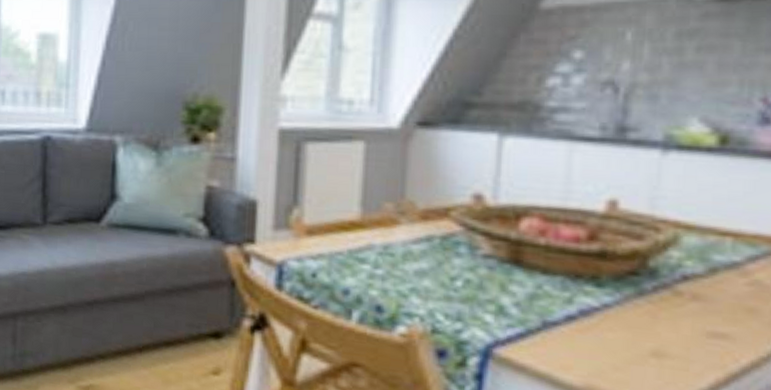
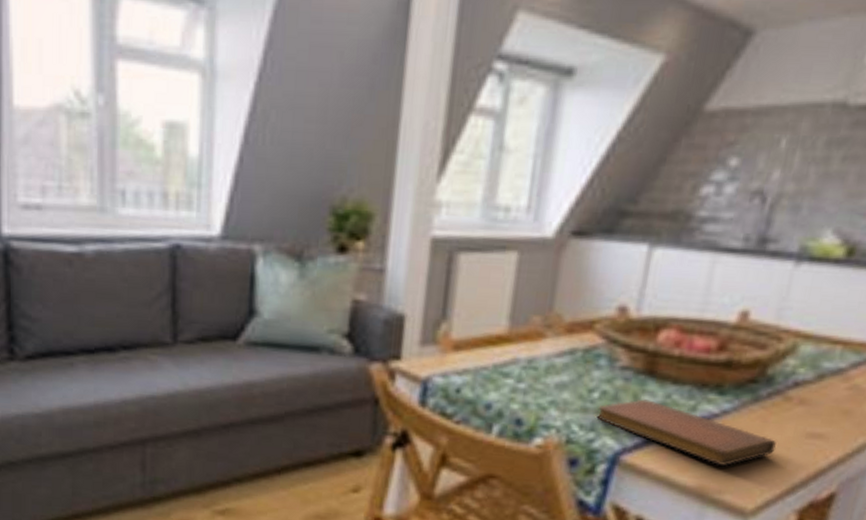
notebook: none [462,289,674,365] -> present [596,399,777,466]

